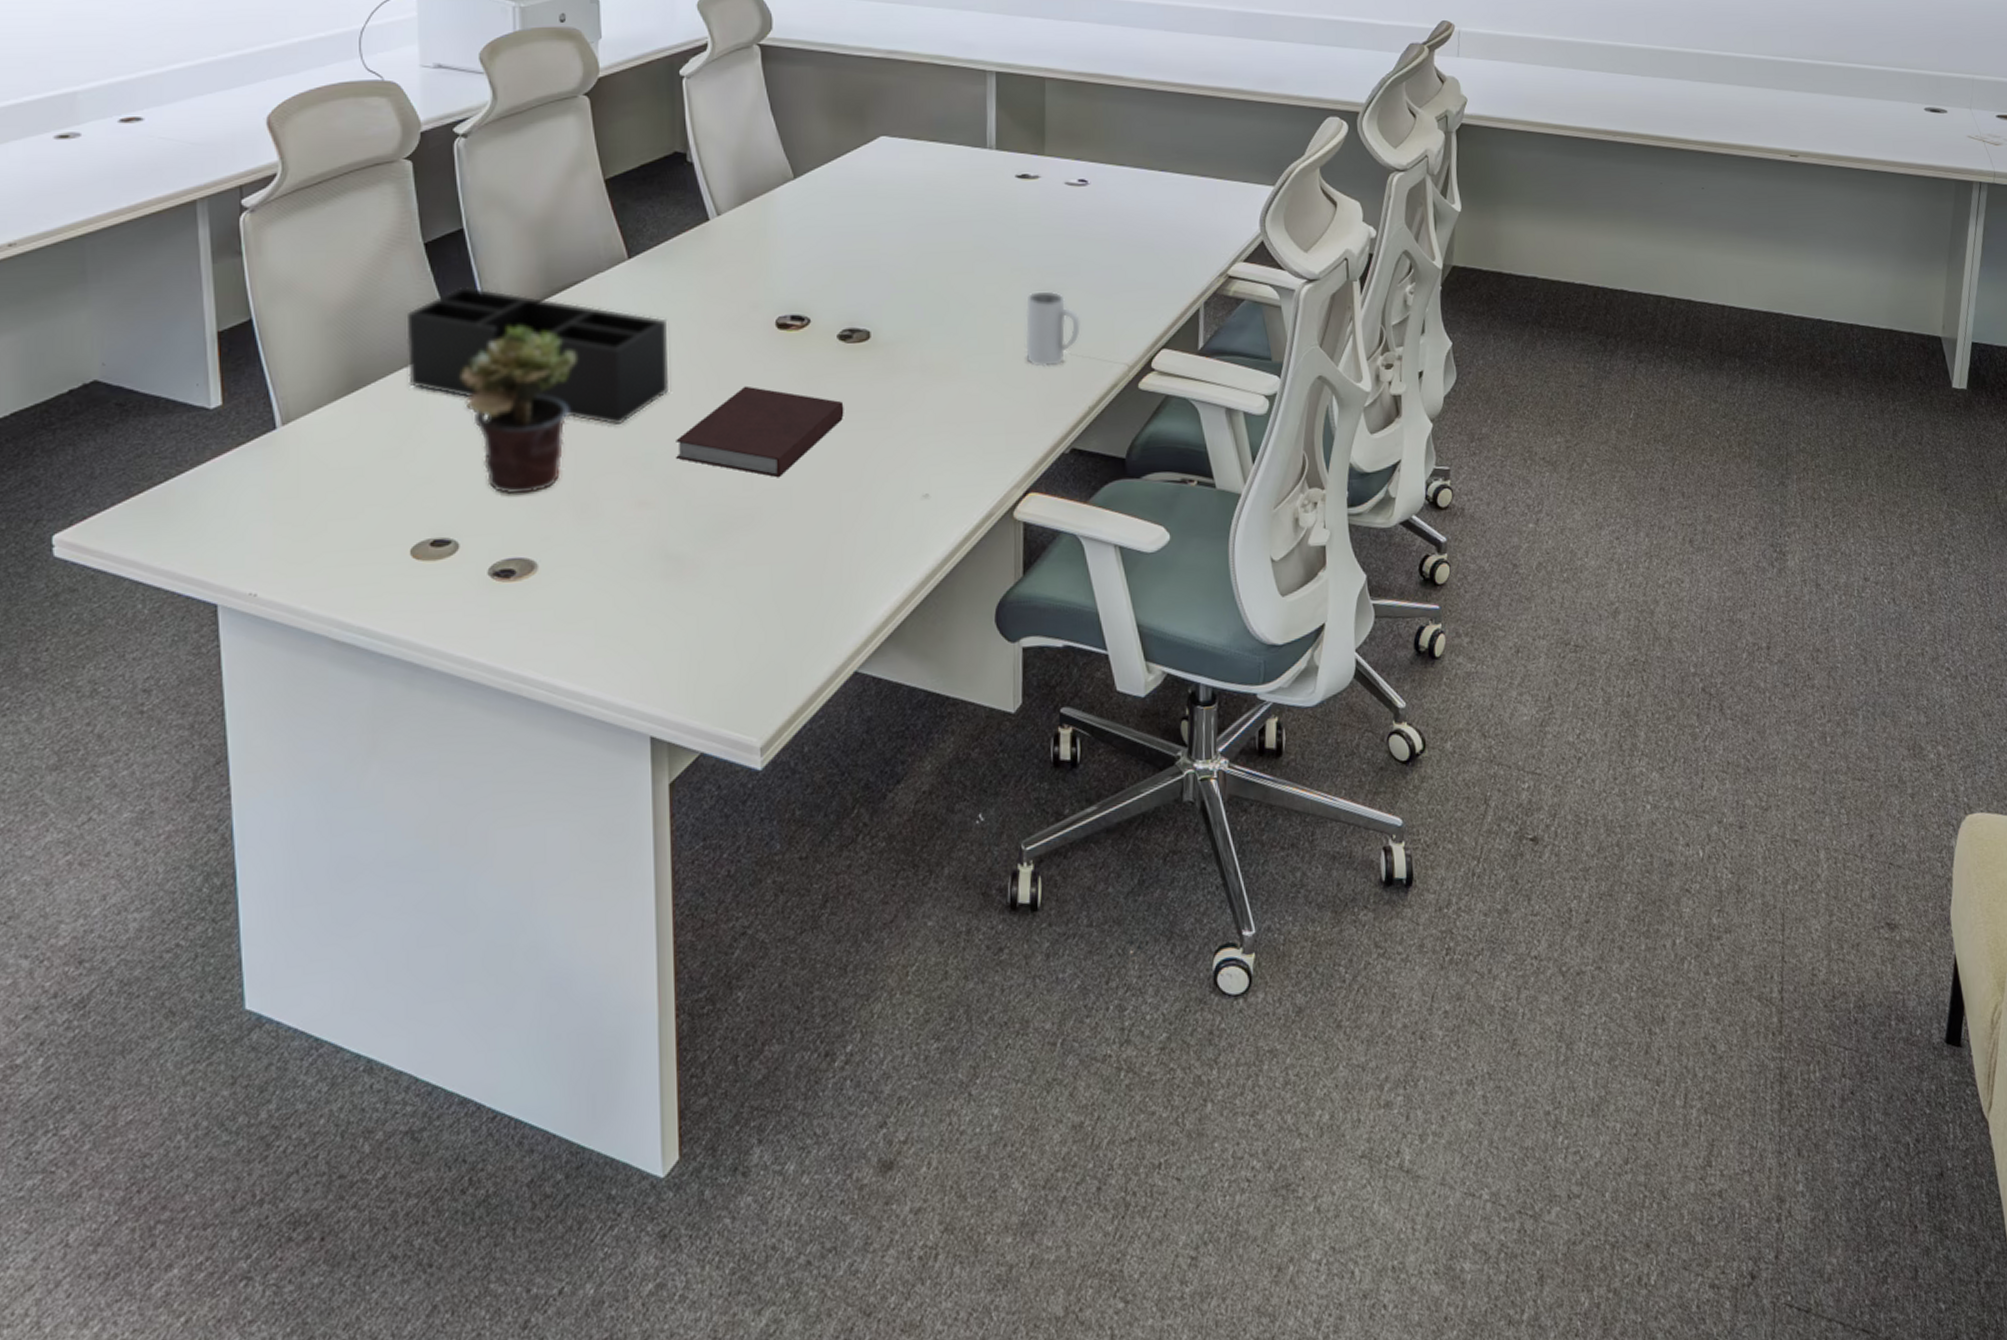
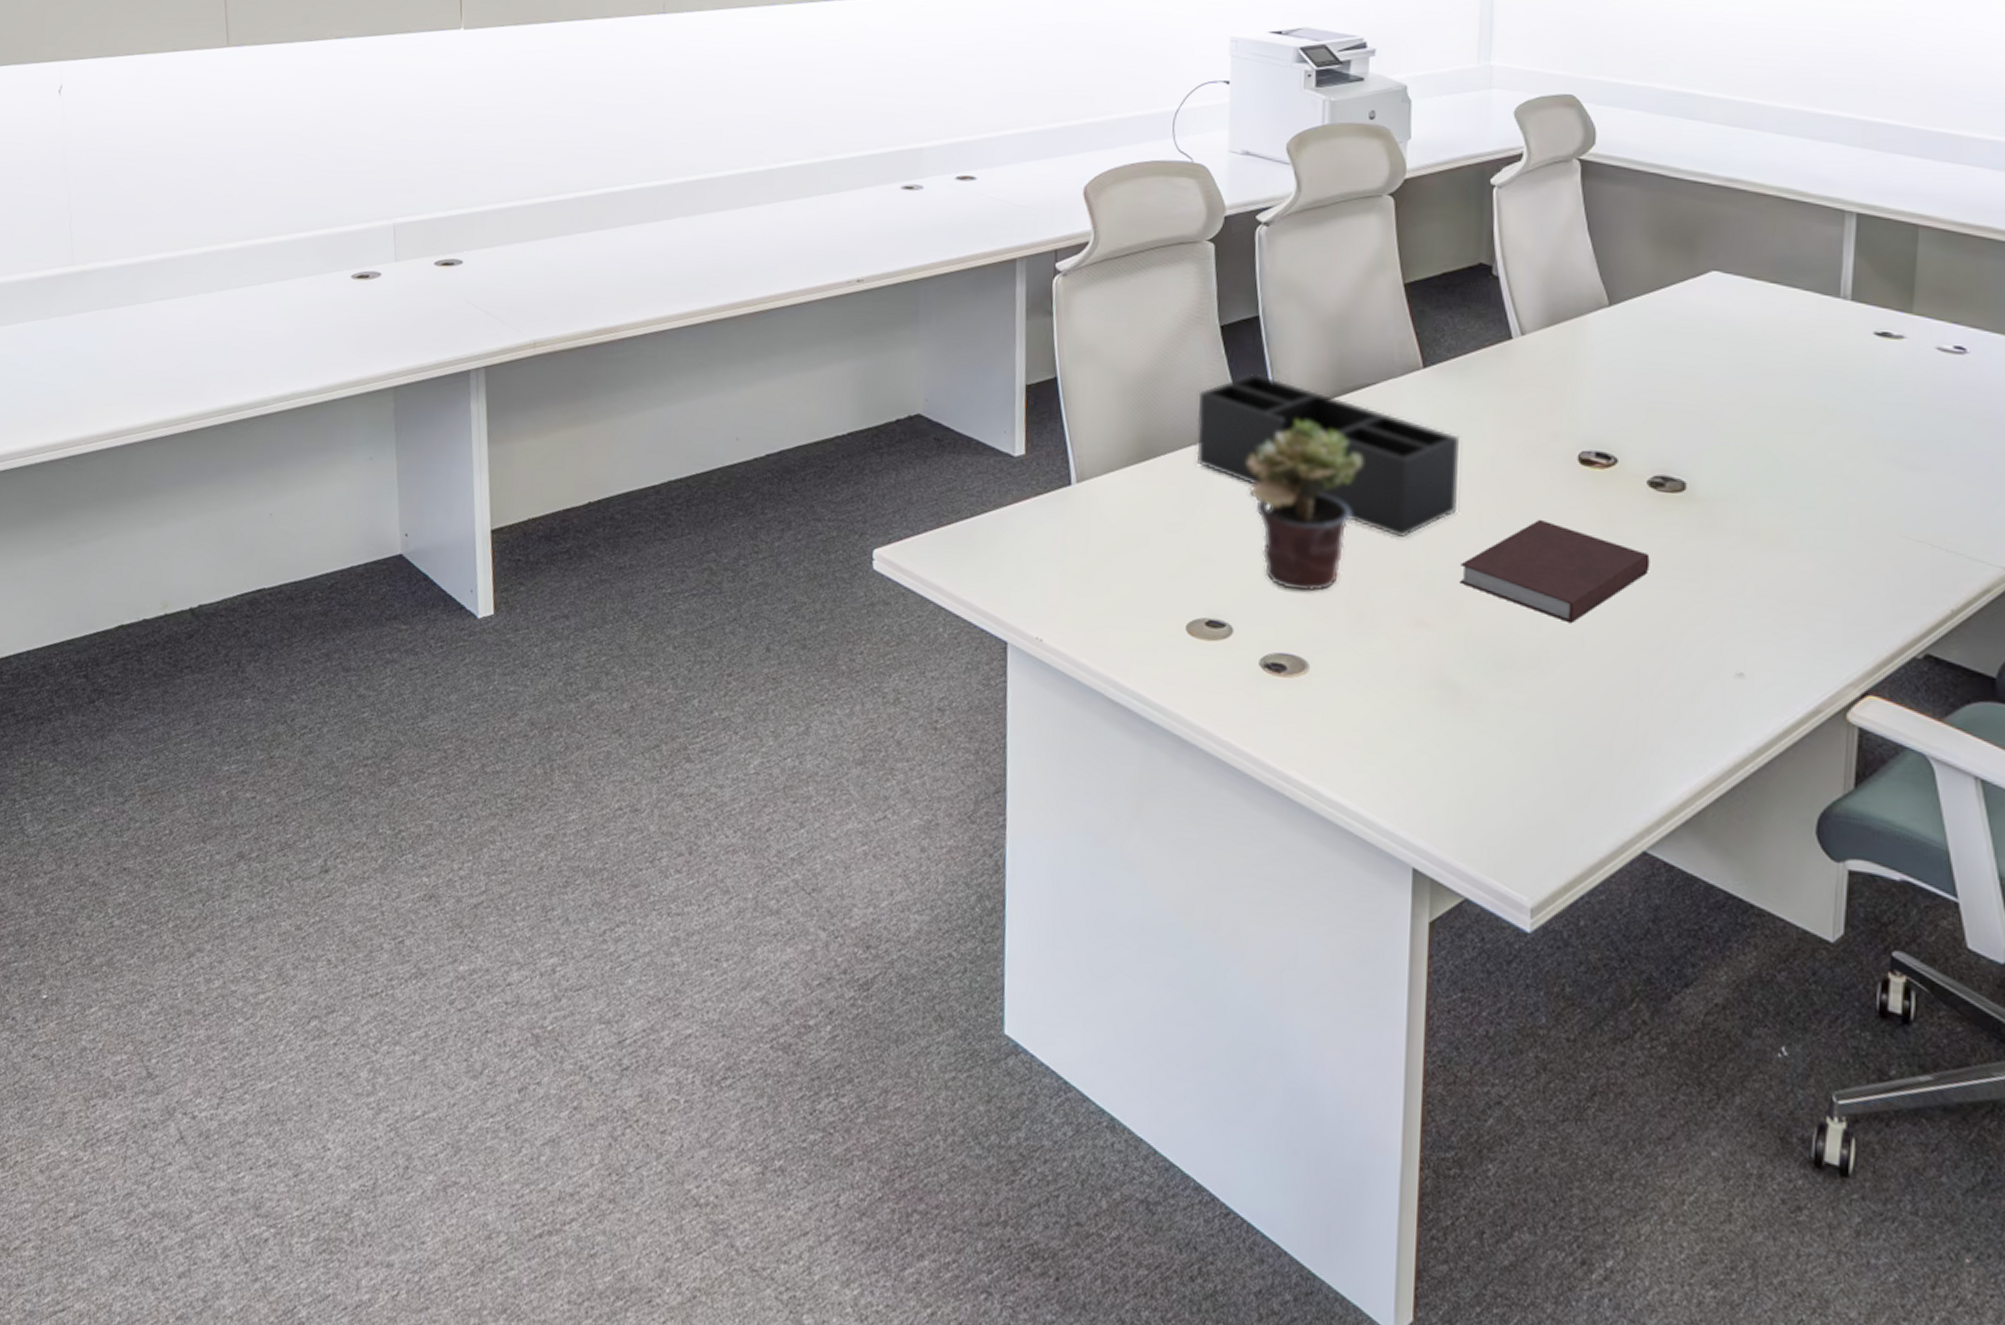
mug: present [1025,291,1080,367] -> none [1874,467,1946,556]

